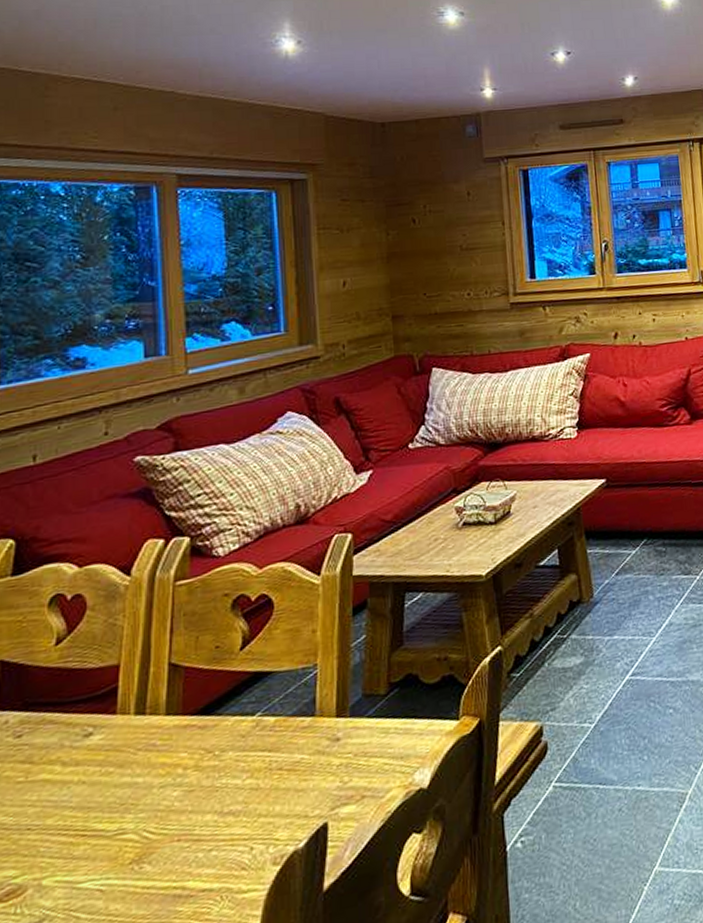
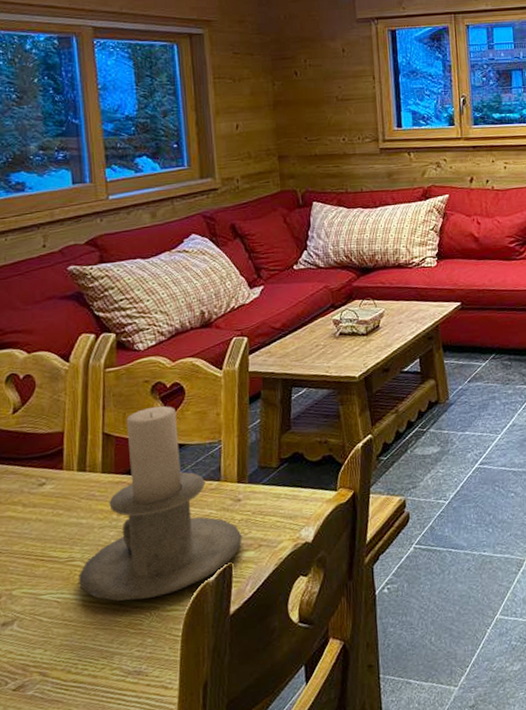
candle holder: none [130,624,341,885] -> present [78,406,242,601]

